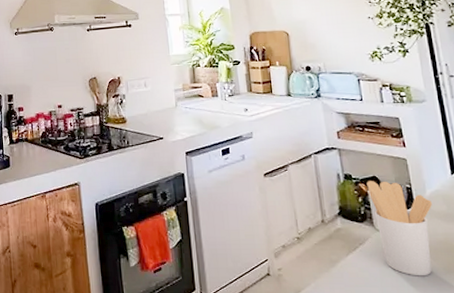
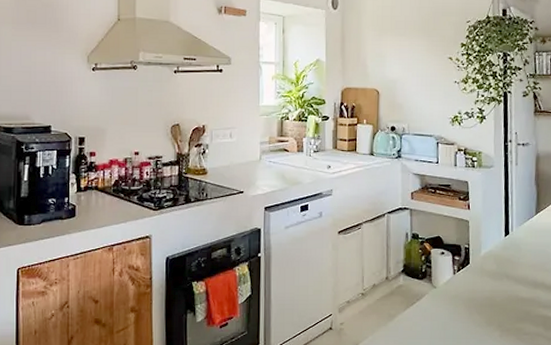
utensil holder: present [367,181,432,276] -> none [431,241,485,329]

